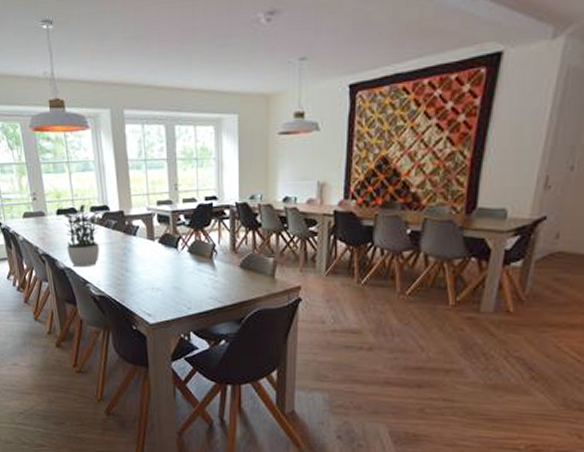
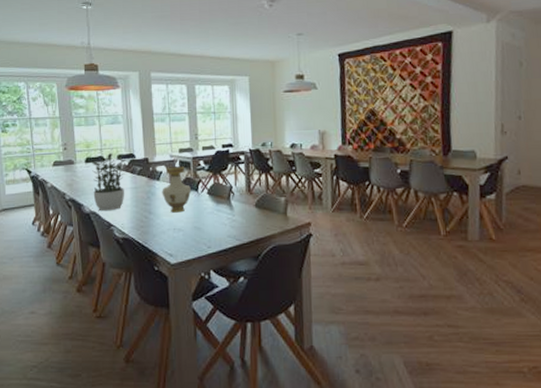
vase: none [139,221,170,271] -> present [162,166,191,213]

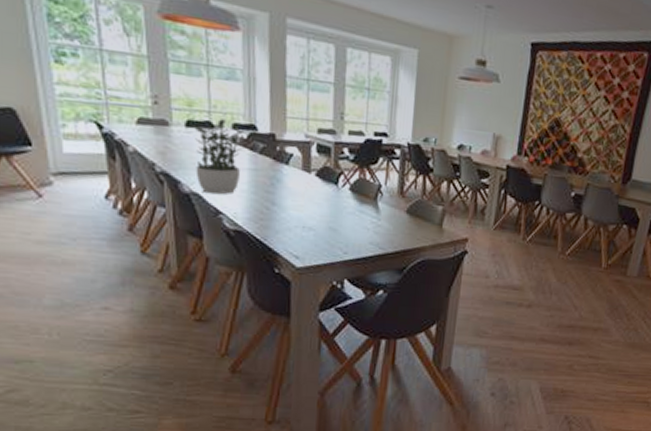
vase: present [162,166,191,213] -> none [290,149,329,208]

